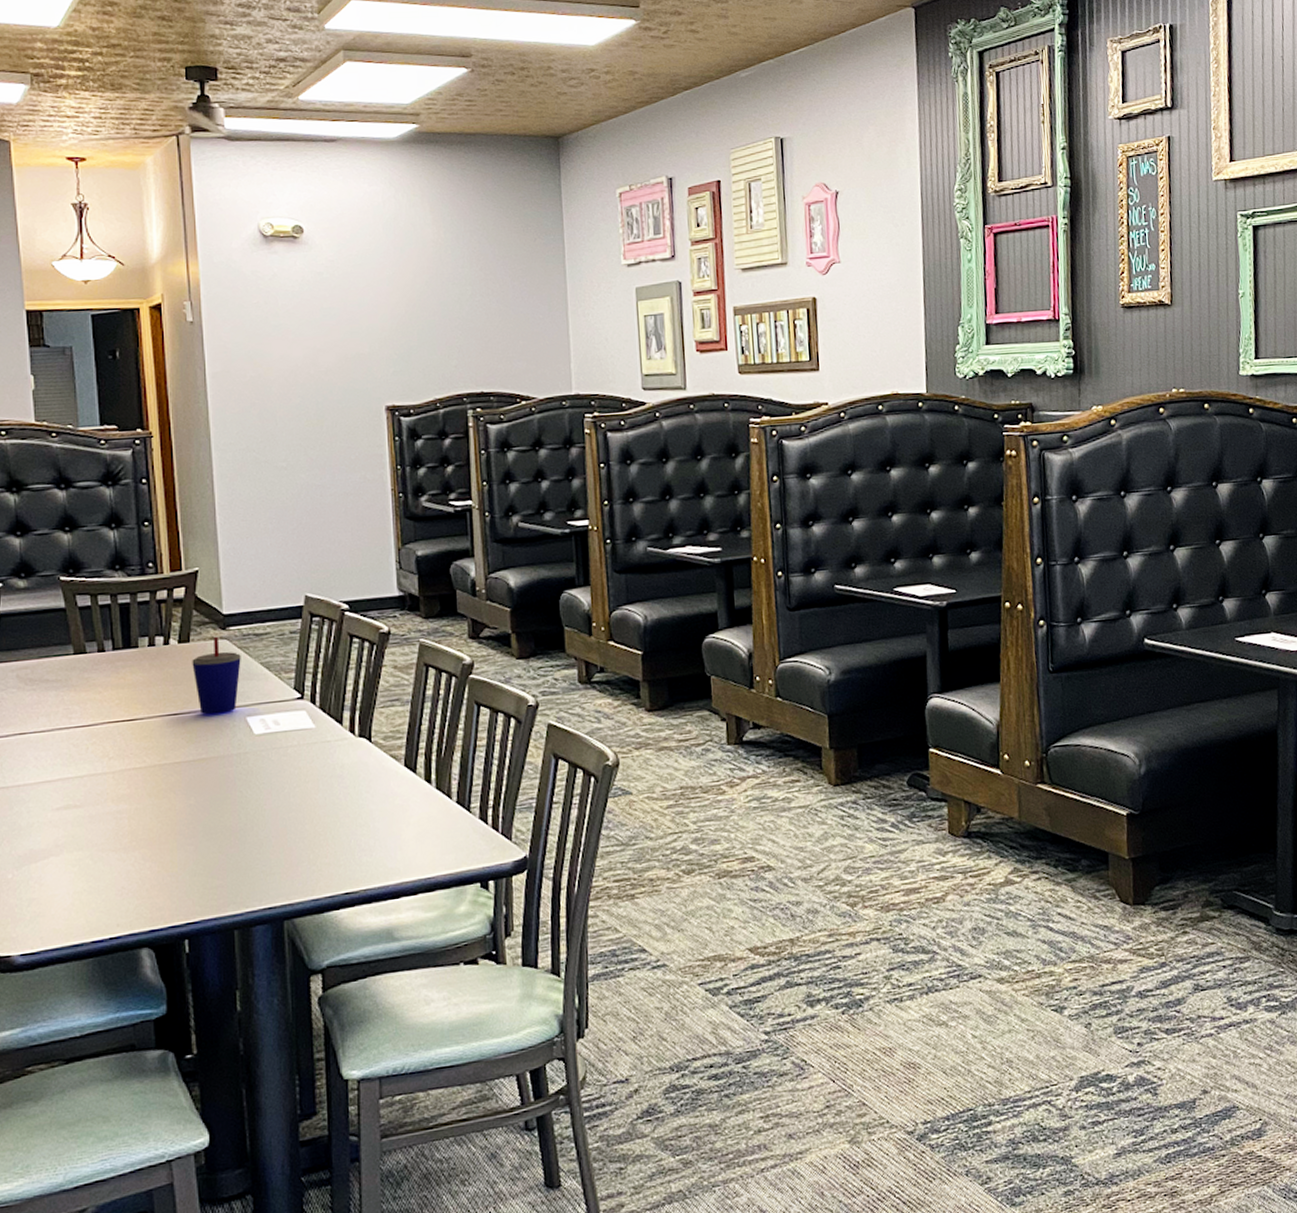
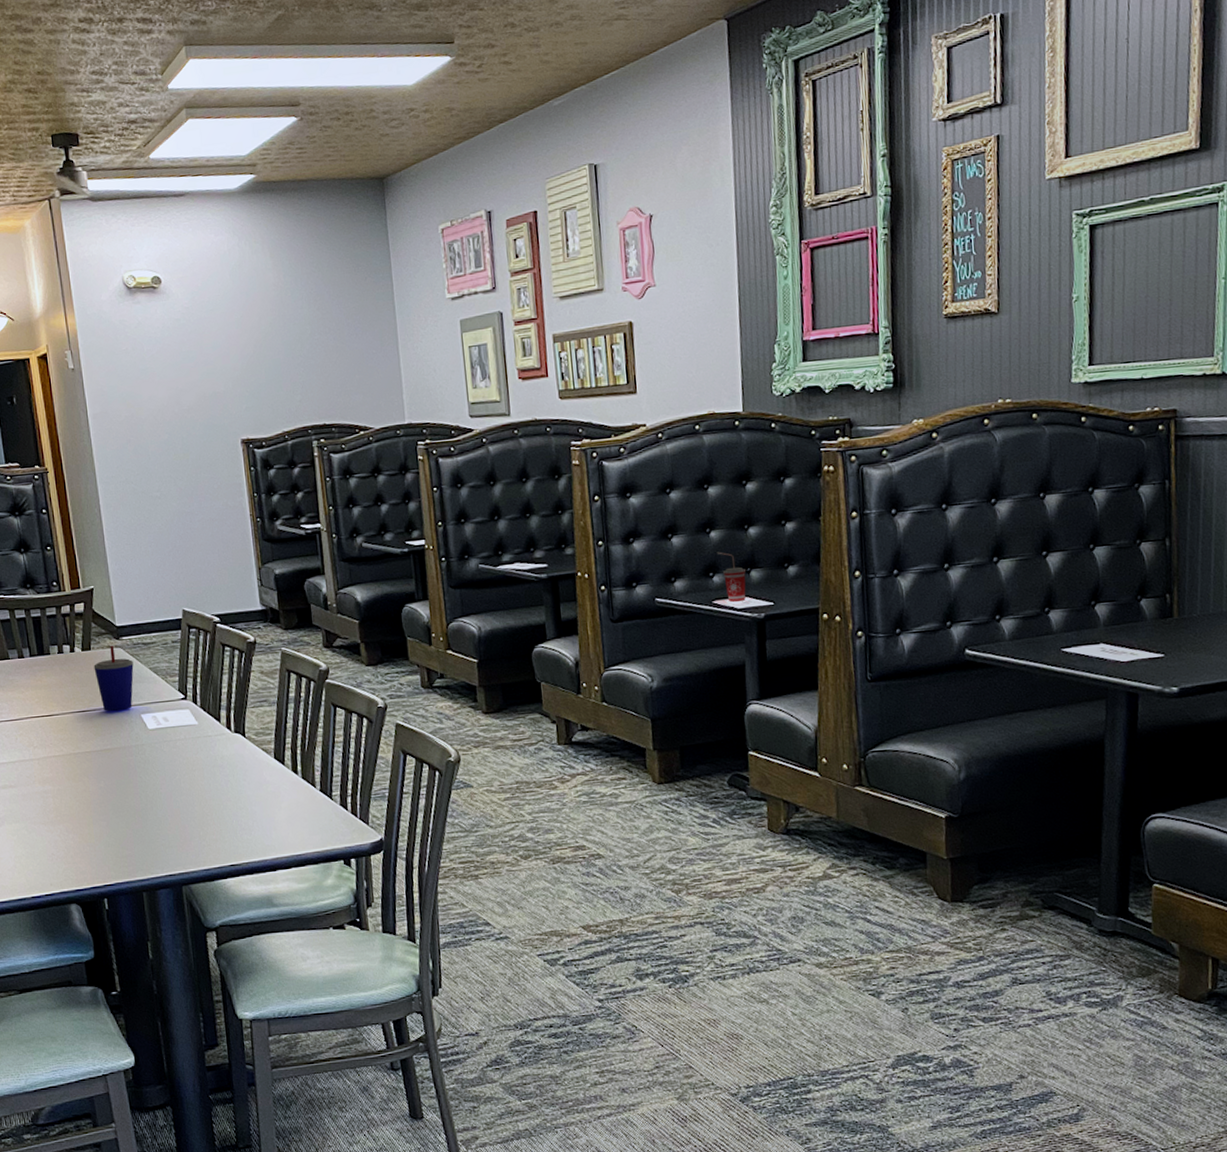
beverage cup: none [898,536,929,590] -> present [716,551,747,603]

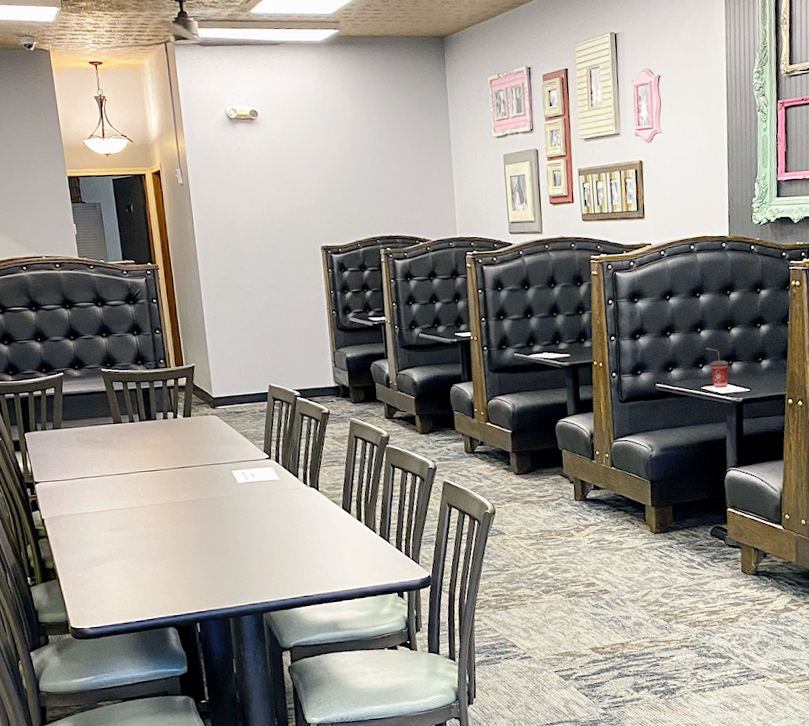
beverage cup: present [93,645,134,712] -> none [193,413,227,469]

